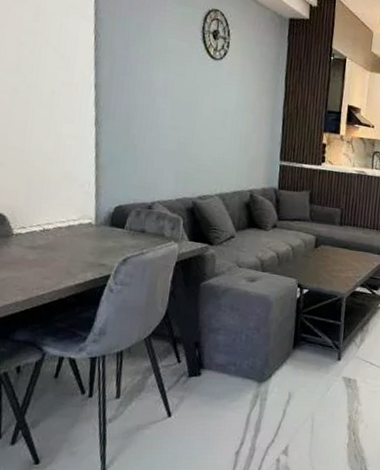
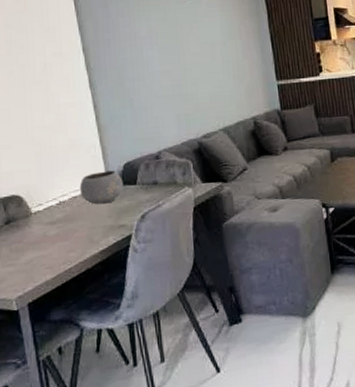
bowl: none [66,208,111,241] -> present [79,170,123,205]

